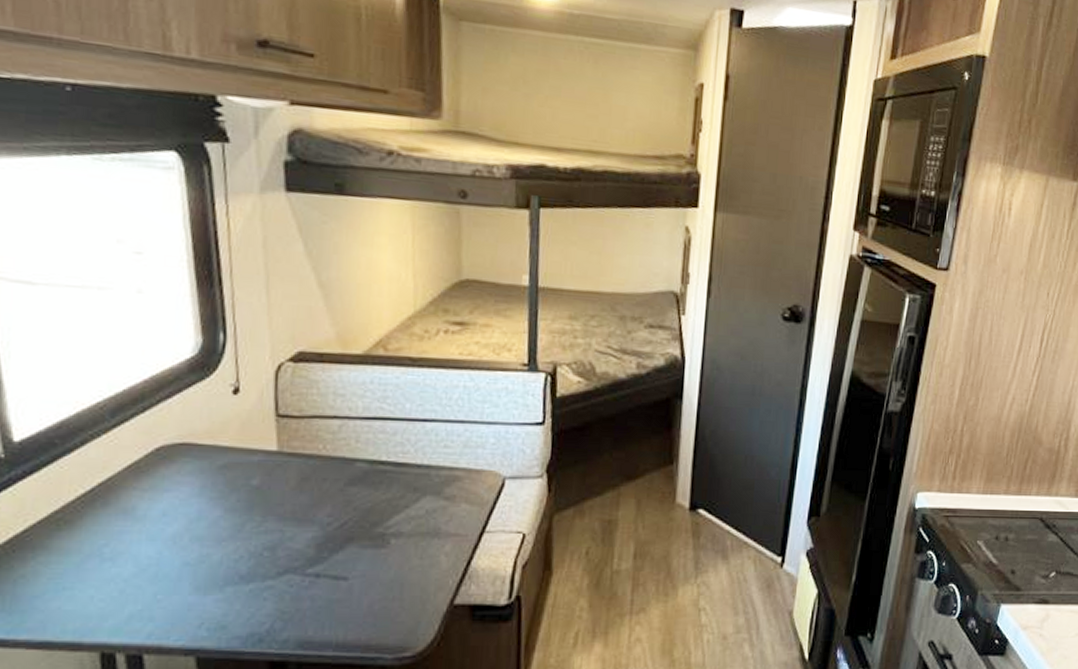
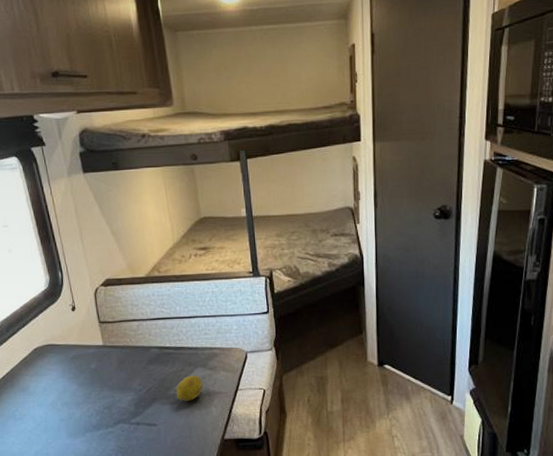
fruit: none [387,506,432,545] -> present [176,375,203,401]

